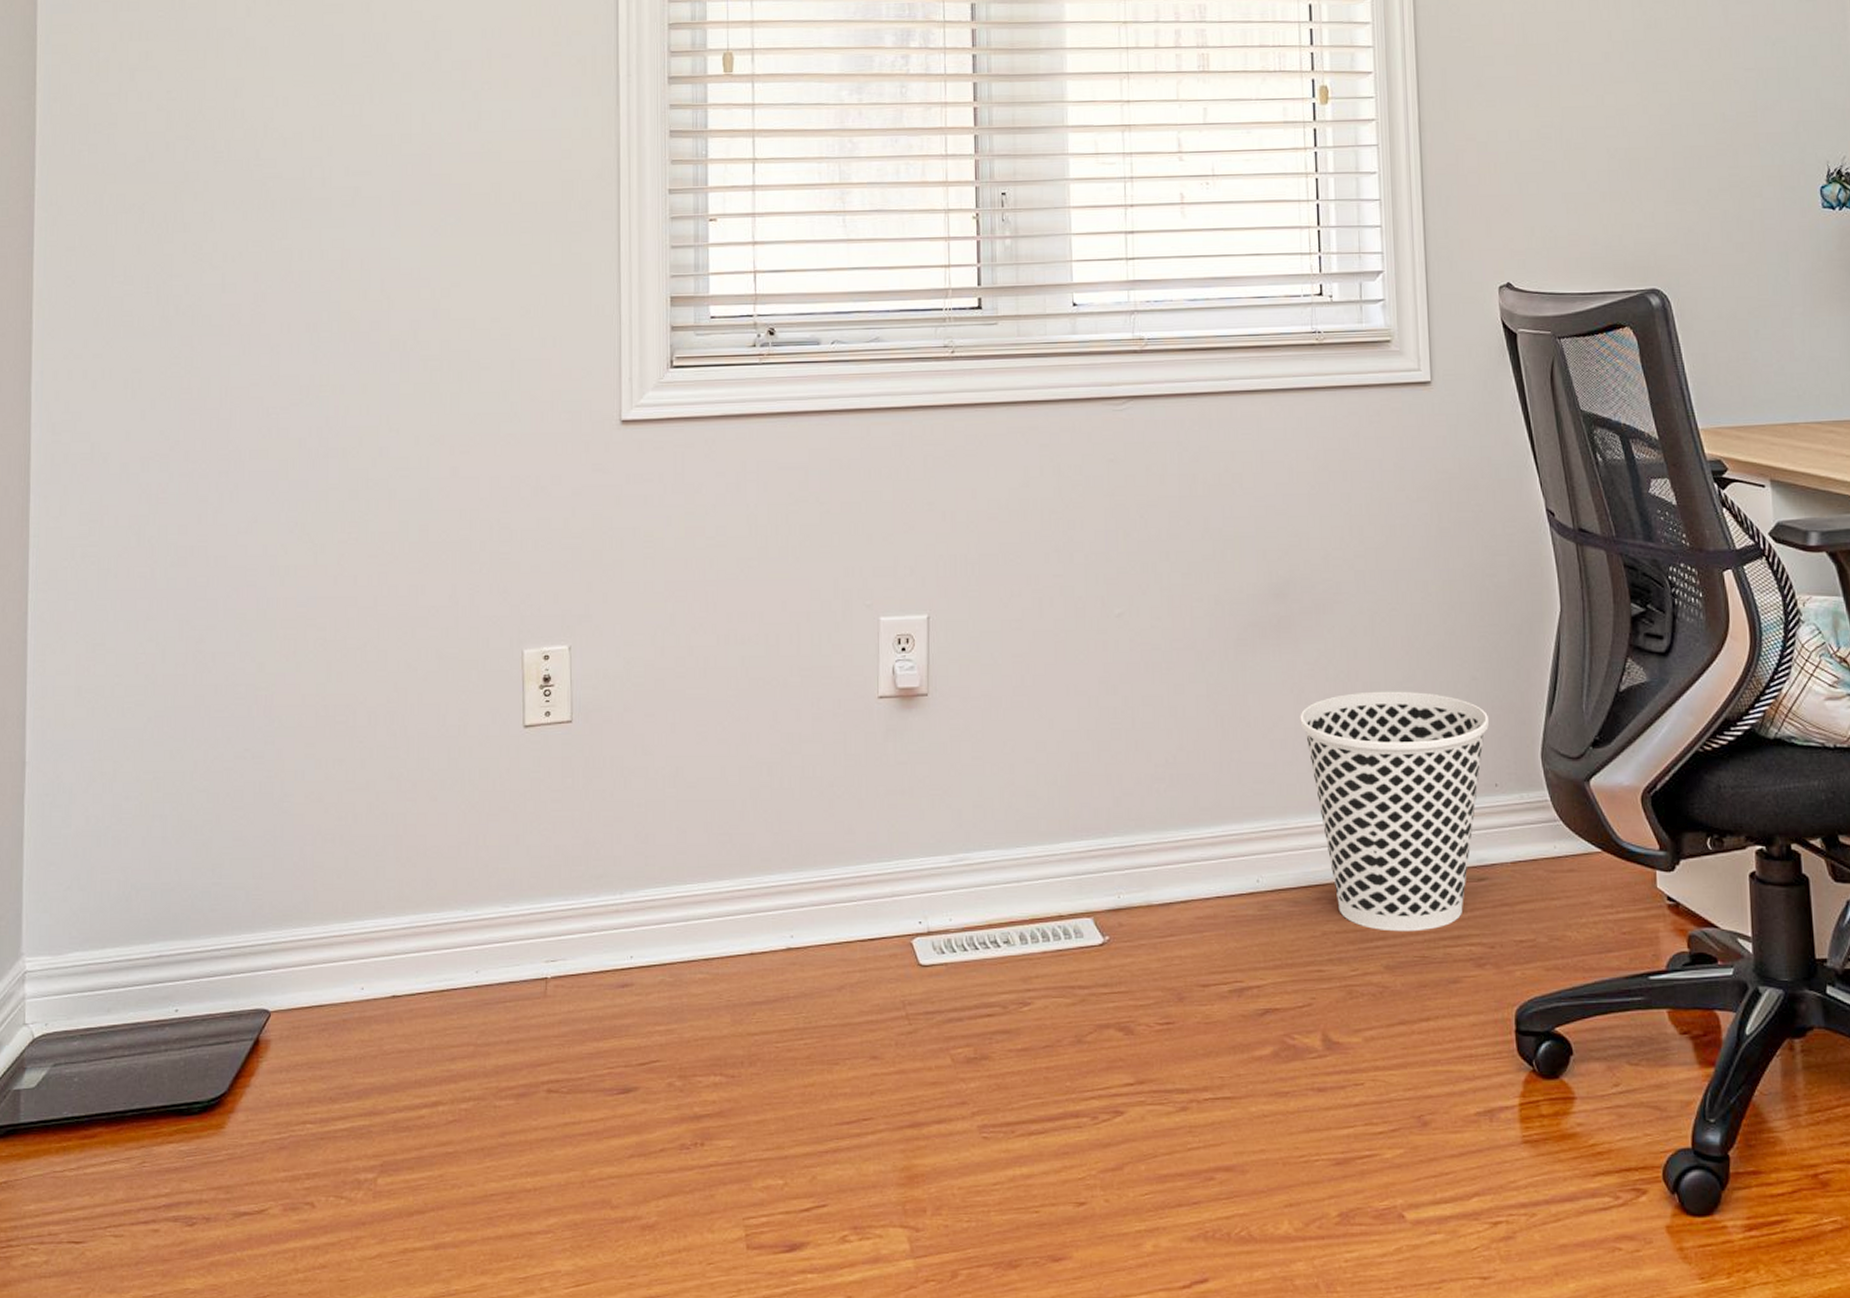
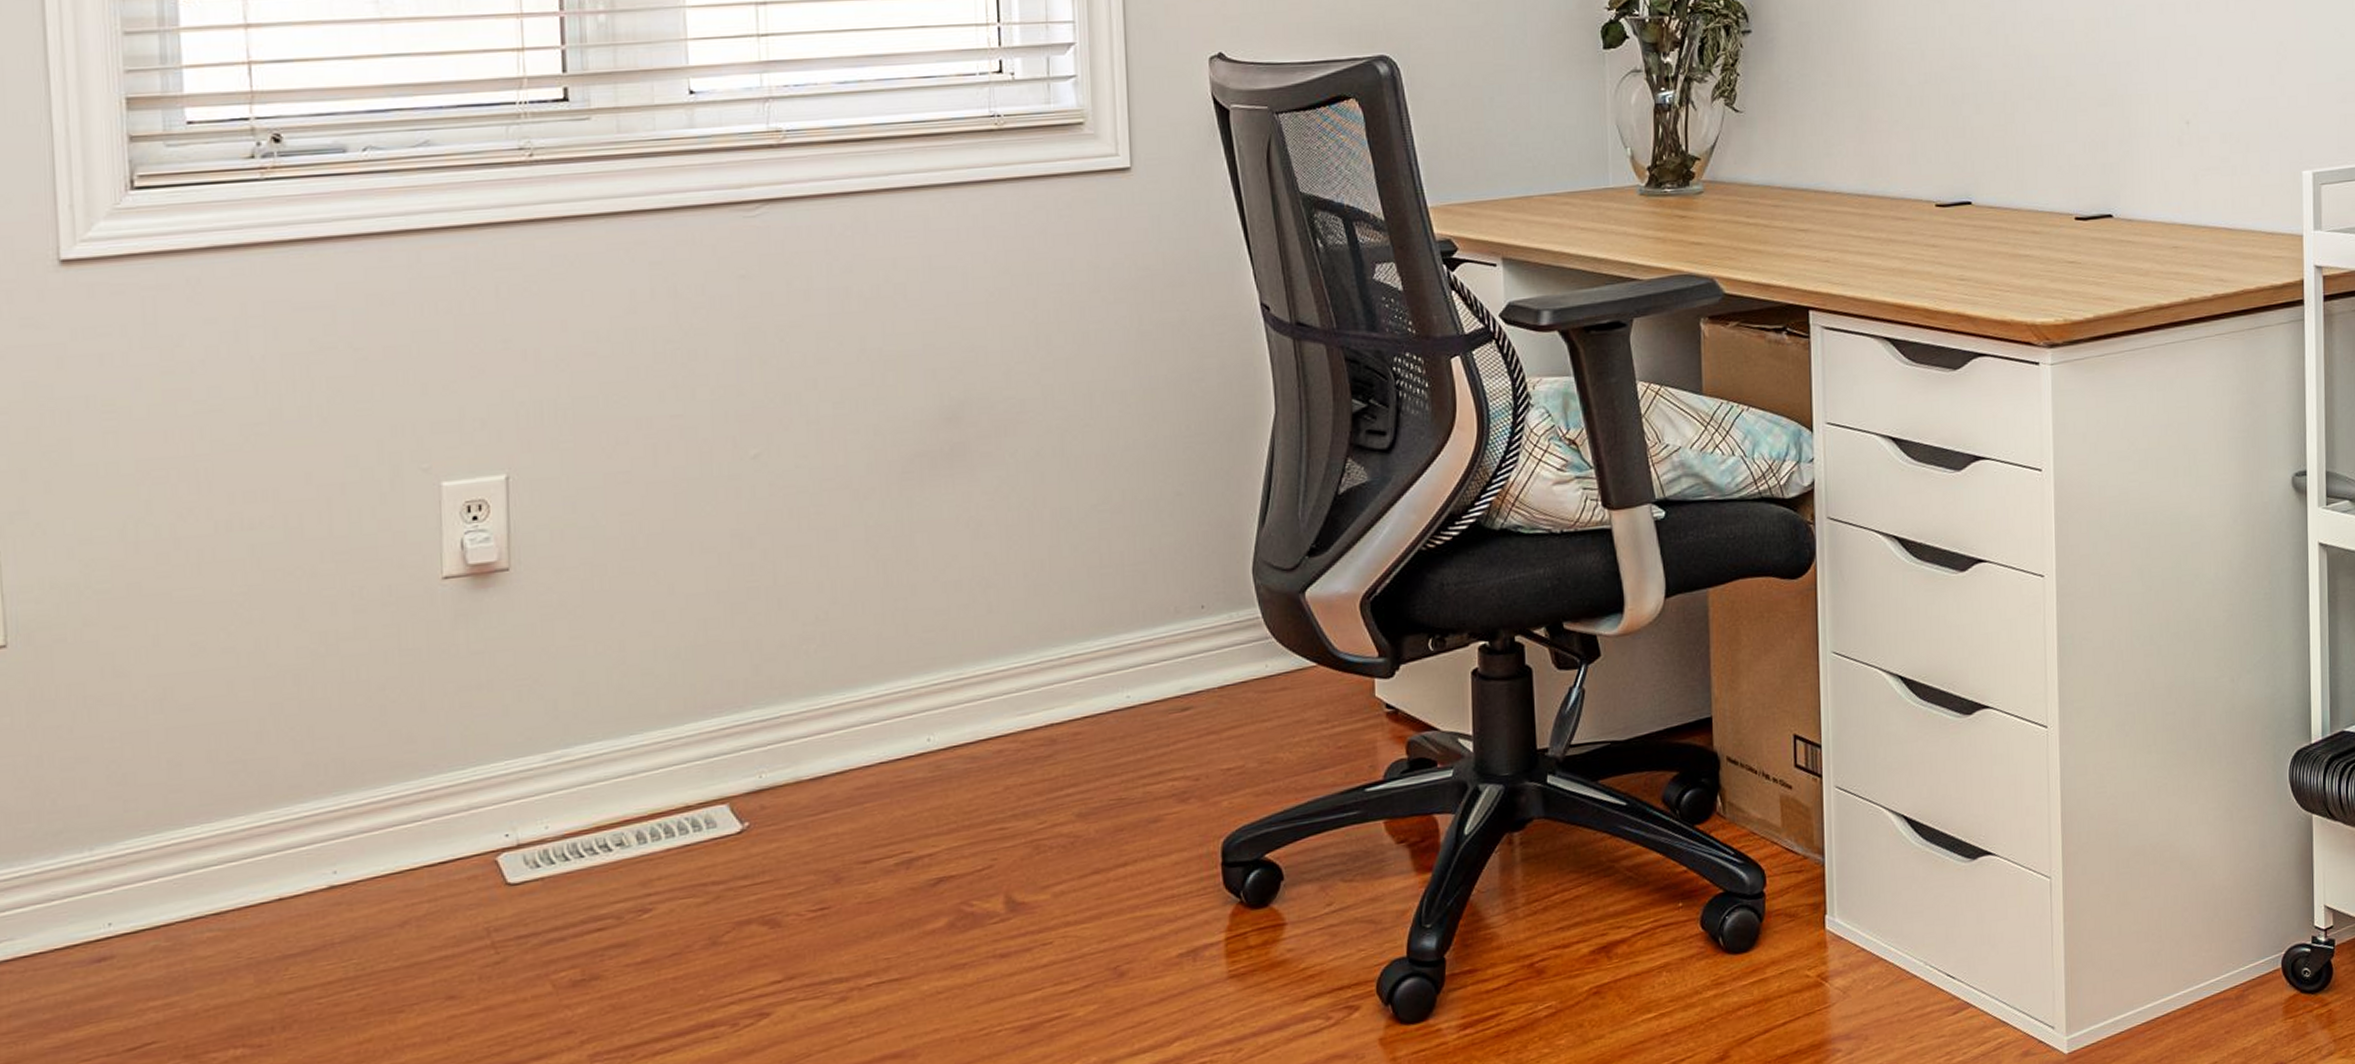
wastebasket: present [1300,691,1490,932] -> none [977,514,1196,777]

